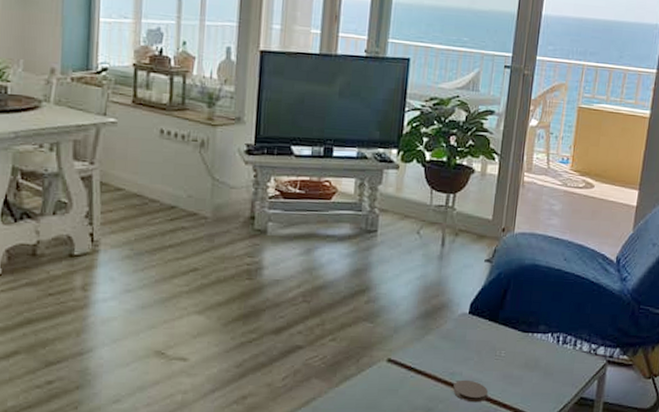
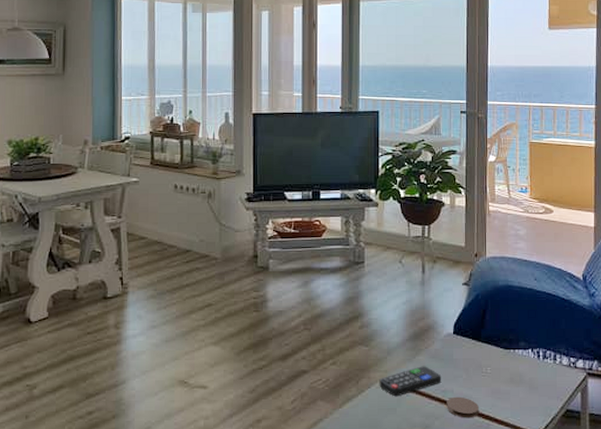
remote control: none [381,346,451,378] -> present [379,366,442,397]

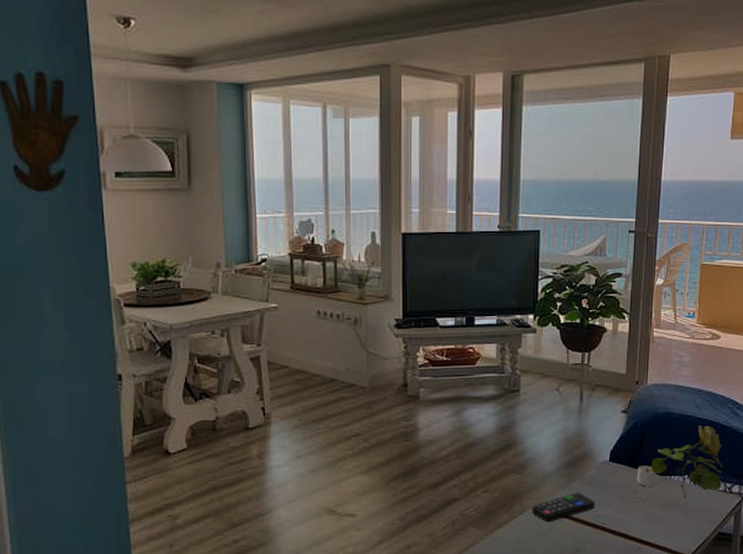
coaster: present [447,396,479,418] -> none [599,521,631,542]
candle: none [481,339,501,361] -> present [637,465,657,487]
flower: none [494,298,566,374] -> present [651,426,723,499]

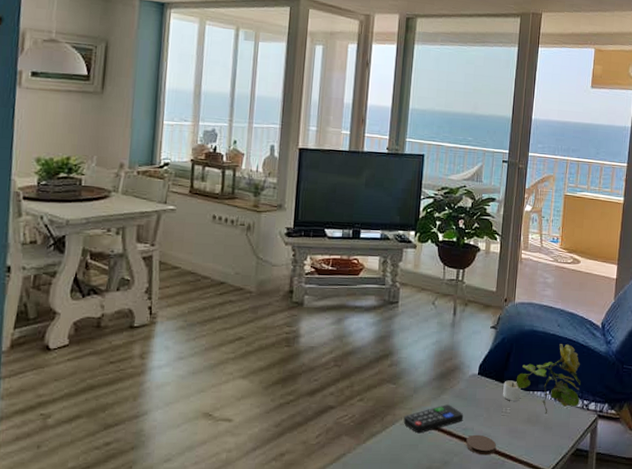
coaster: none [599,521,631,542] -> present [466,434,496,455]

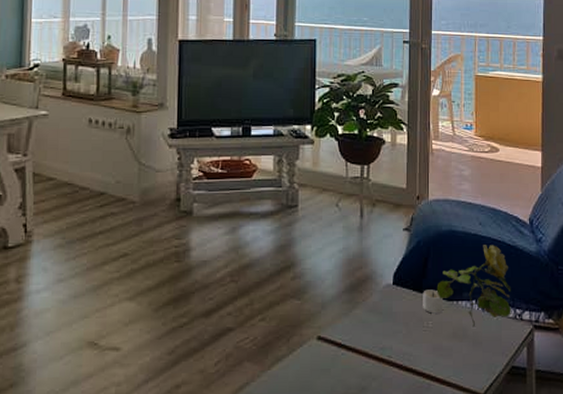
remote control: present [403,404,464,434] -> none [312,321,380,356]
coaster: present [466,434,496,455] -> none [385,354,419,379]

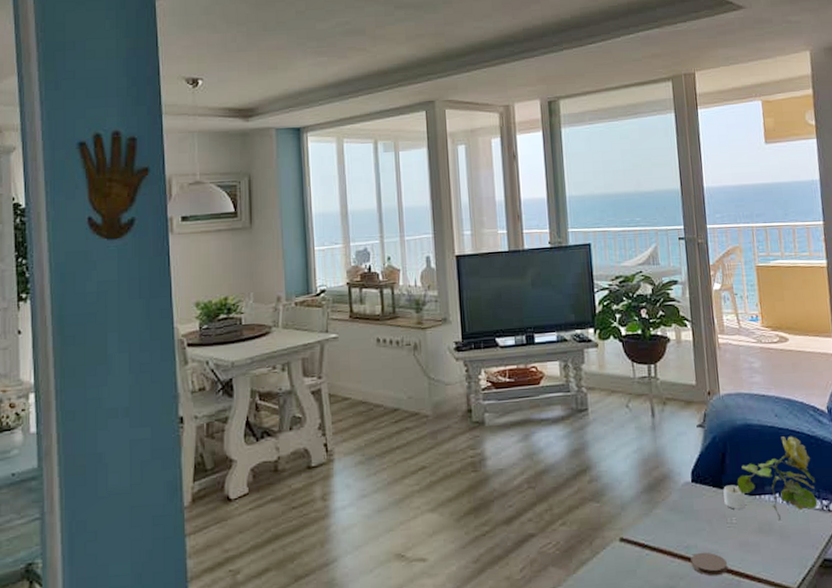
coaster: none [385,354,419,379] -> present [691,552,727,576]

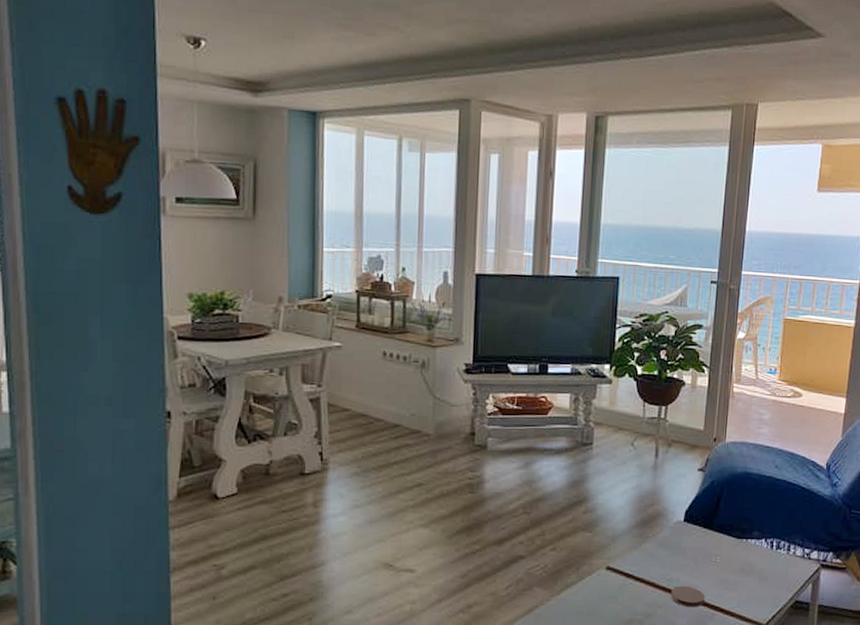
candle: present [723,485,746,509] -> none [712,527,734,550]
flower: present [737,436,818,521] -> none [727,487,802,564]

